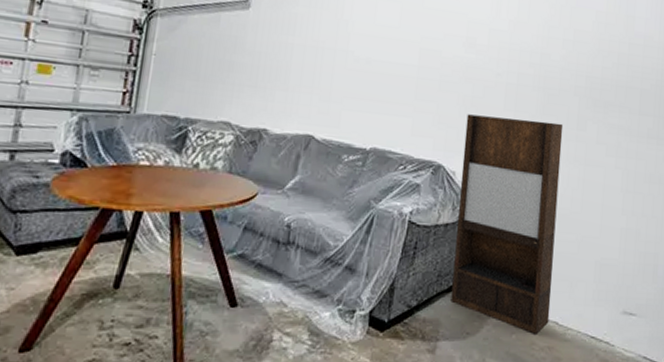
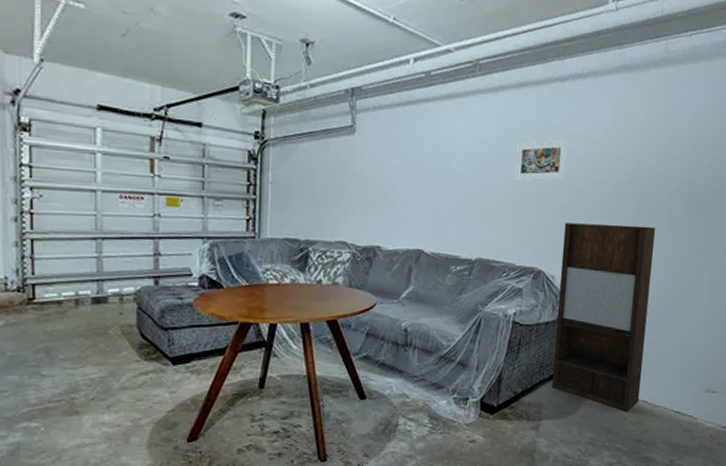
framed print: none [413,26,472,70] -> present [513,138,569,182]

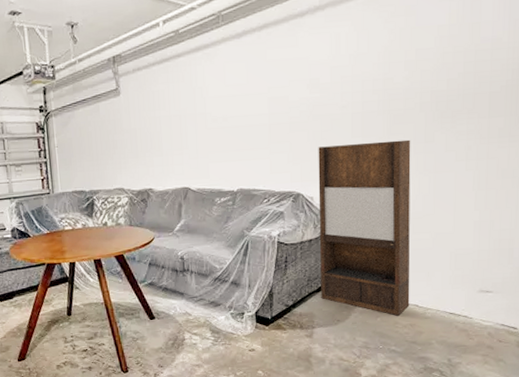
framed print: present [513,138,569,182] -> none [263,69,316,116]

